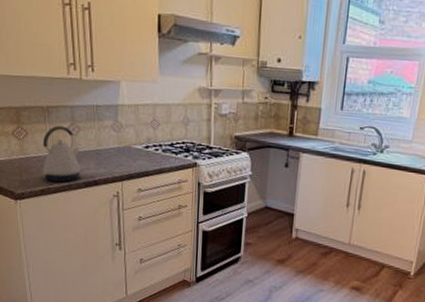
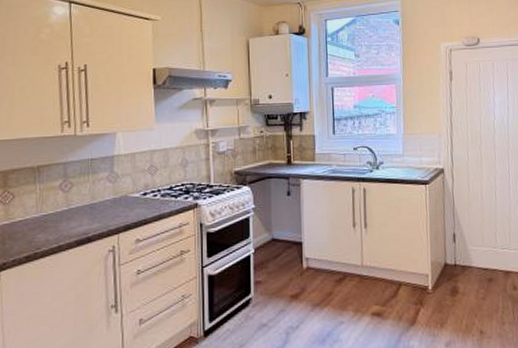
kettle: present [42,125,81,183] -> none [28,184,73,245]

